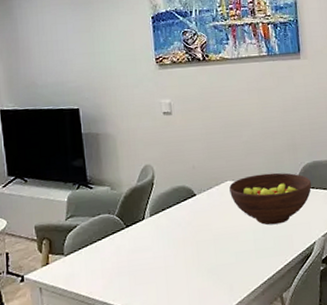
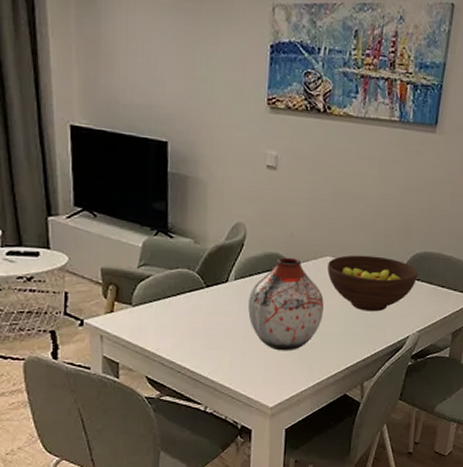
vase: none [164,187,234,276] -> present [247,257,324,351]

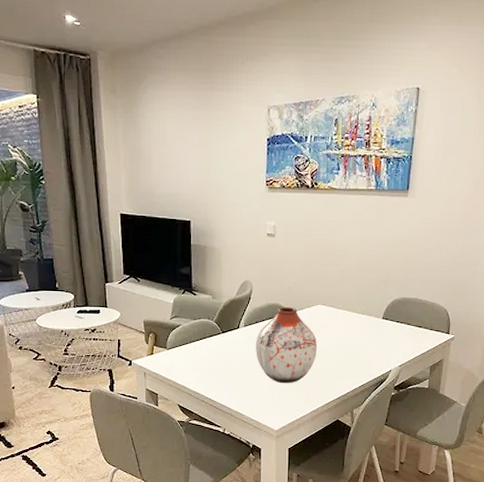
fruit bowl: present [327,255,419,312] -> none [319,302,398,350]

